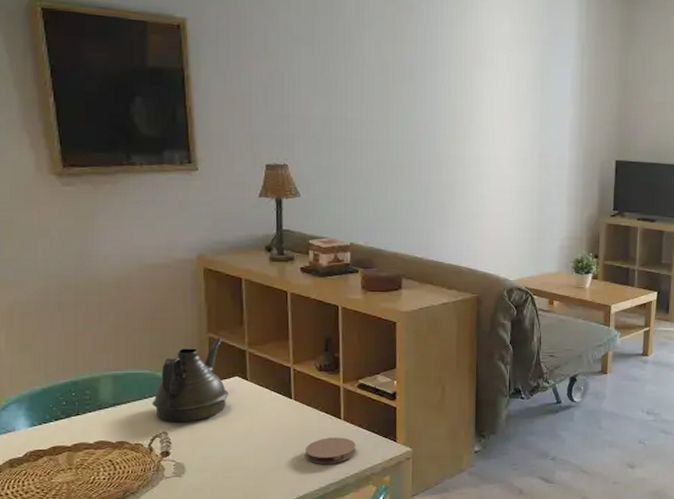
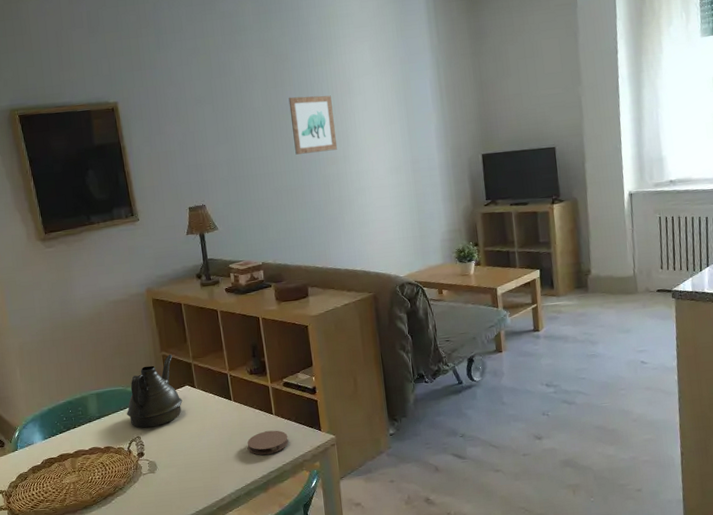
wall art: none [407,56,459,127] -> present [288,95,338,155]

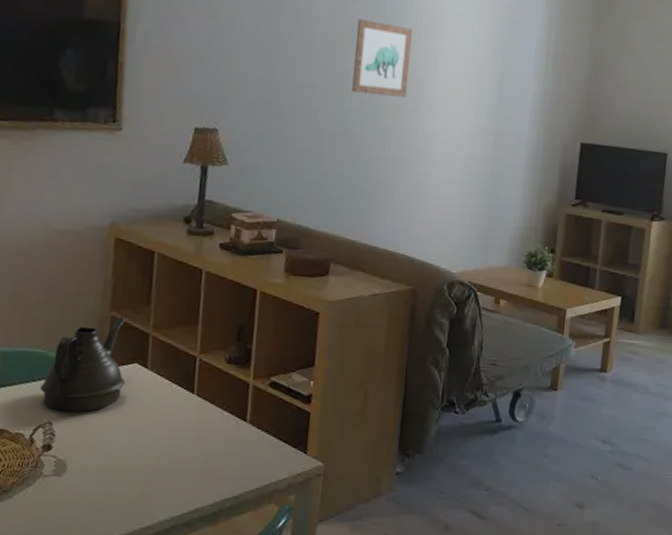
coaster: present [247,430,289,455] -> none [202,442,261,475]

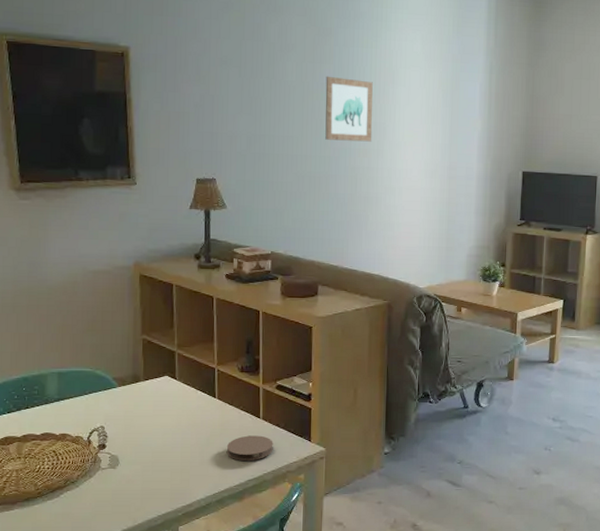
teapot: present [40,316,126,412] -> none [92,338,159,417]
coaster: none [202,442,261,475] -> present [226,435,273,461]

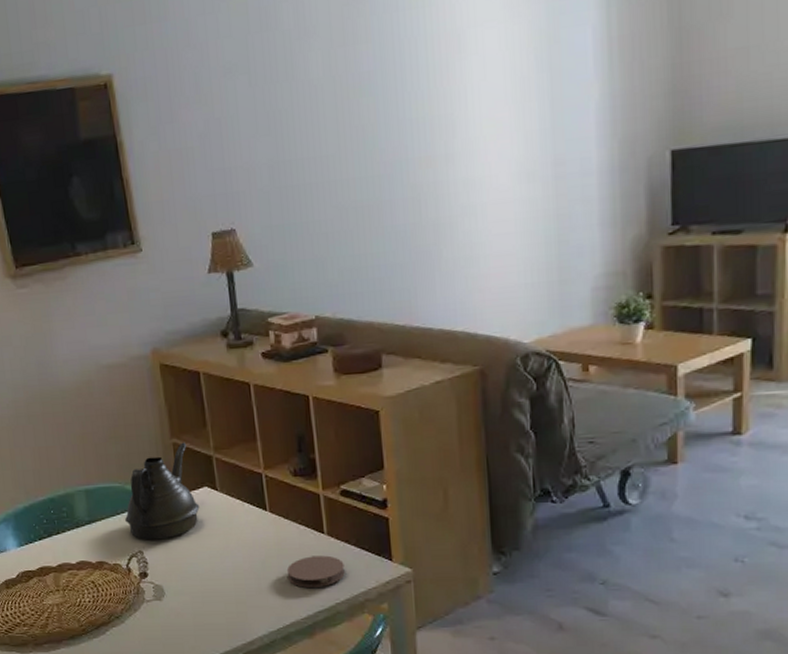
teapot: none [92,338,159,417] -> present [125,442,200,540]
wall art: present [325,76,373,142] -> none [363,57,437,153]

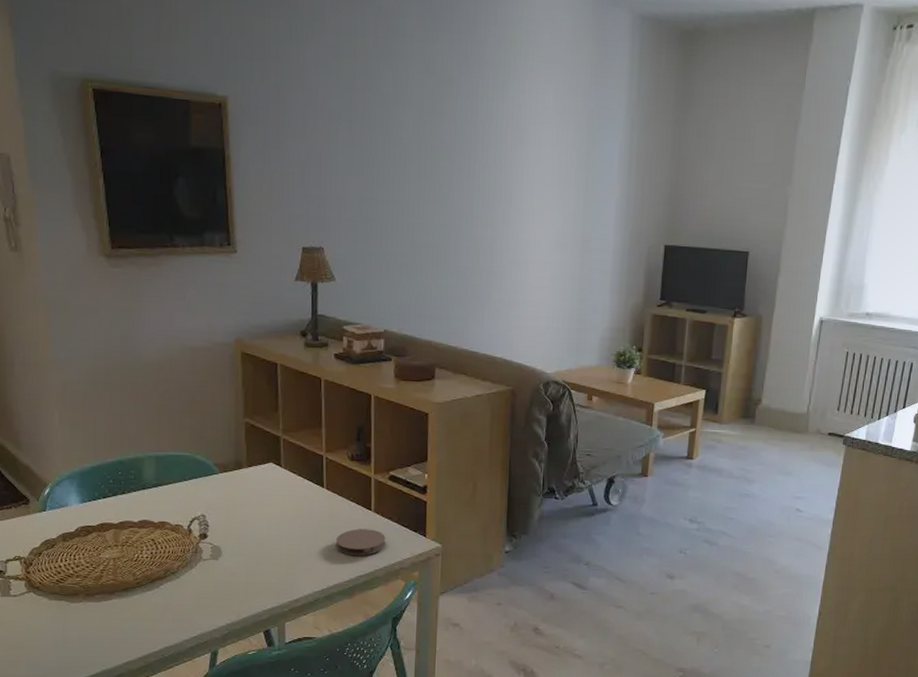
teapot: present [125,442,200,540] -> none [192,422,264,506]

